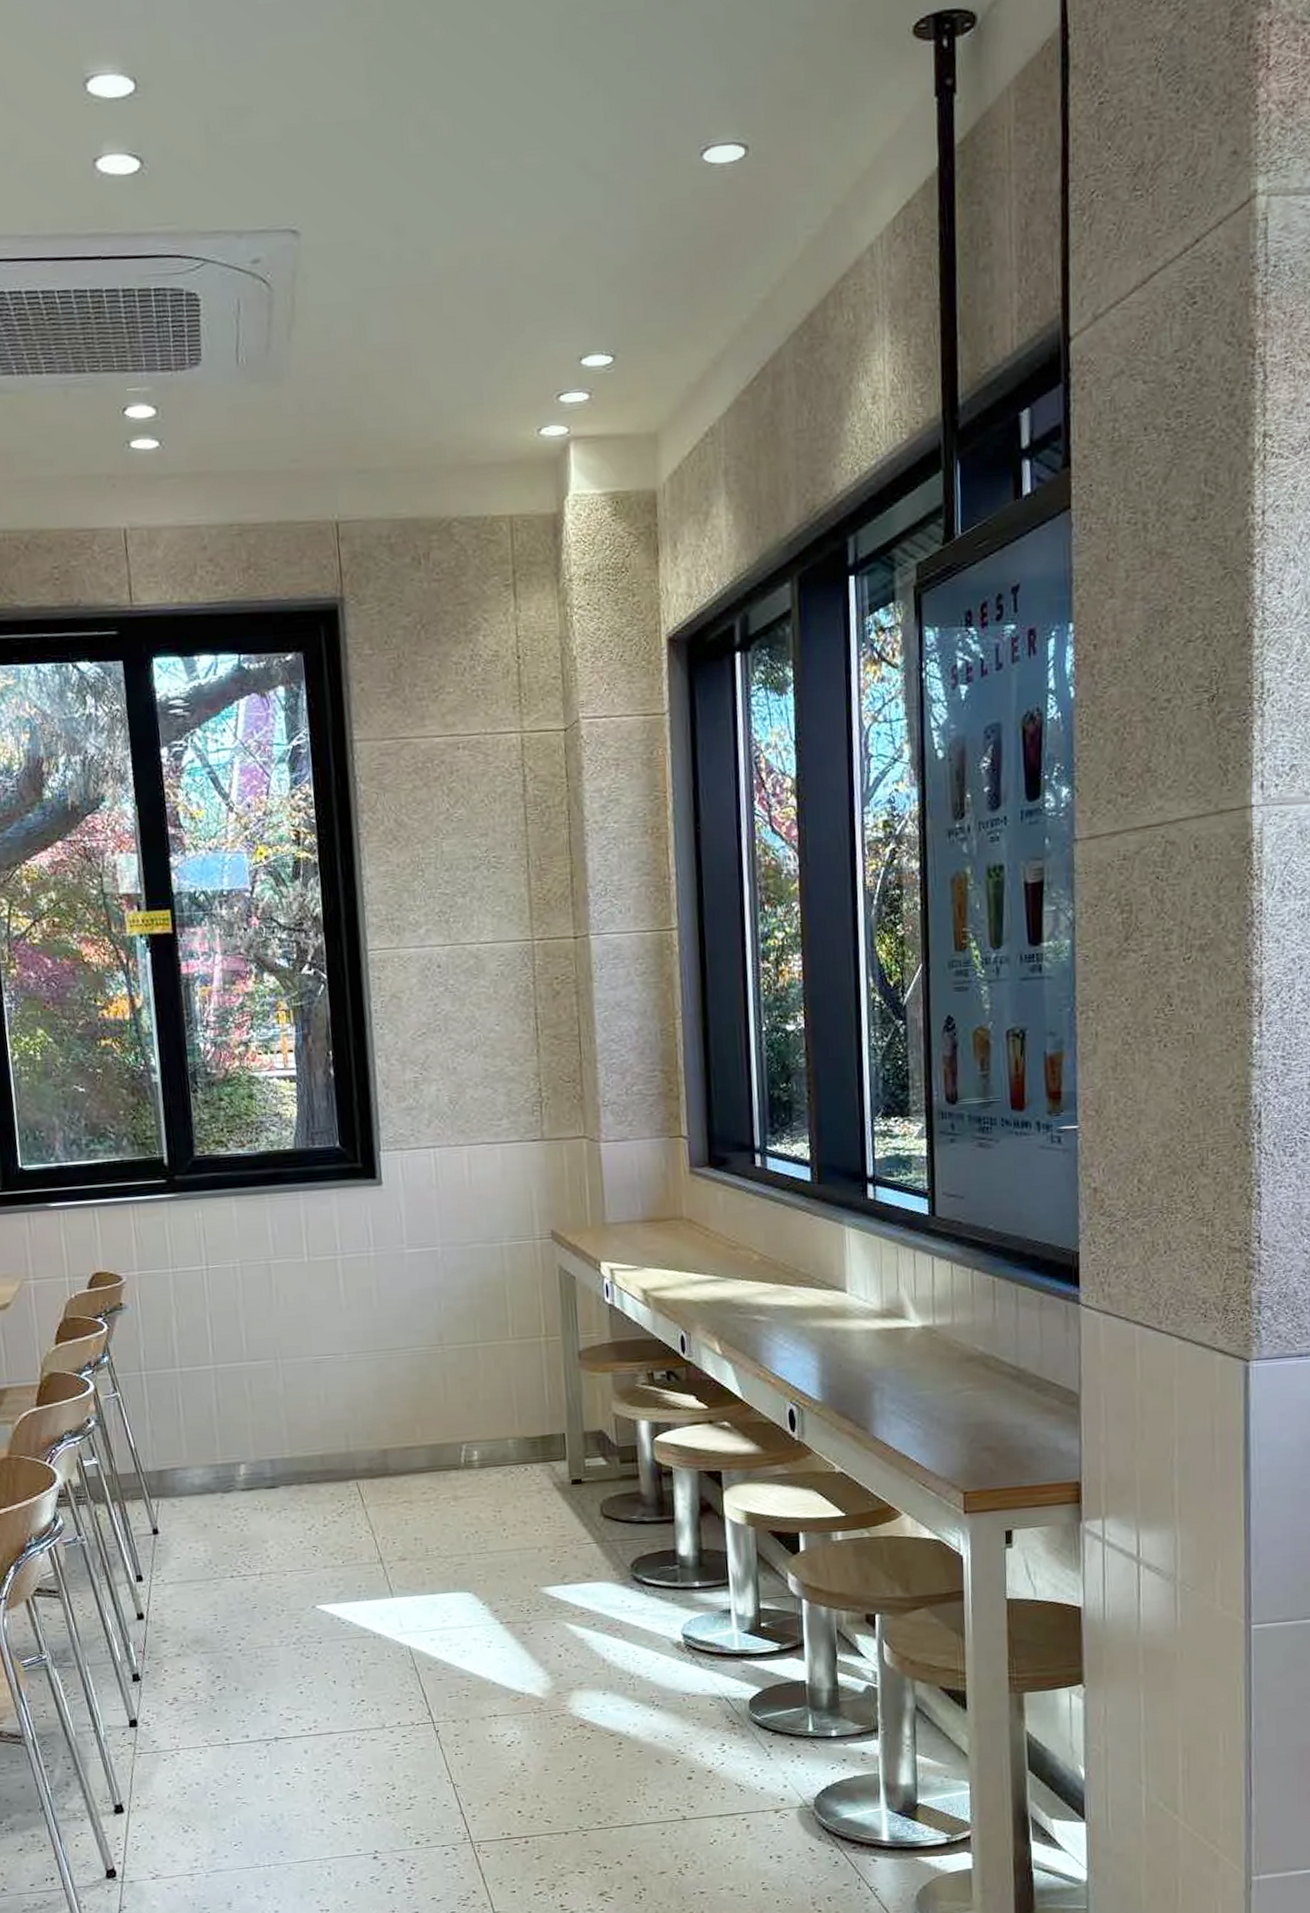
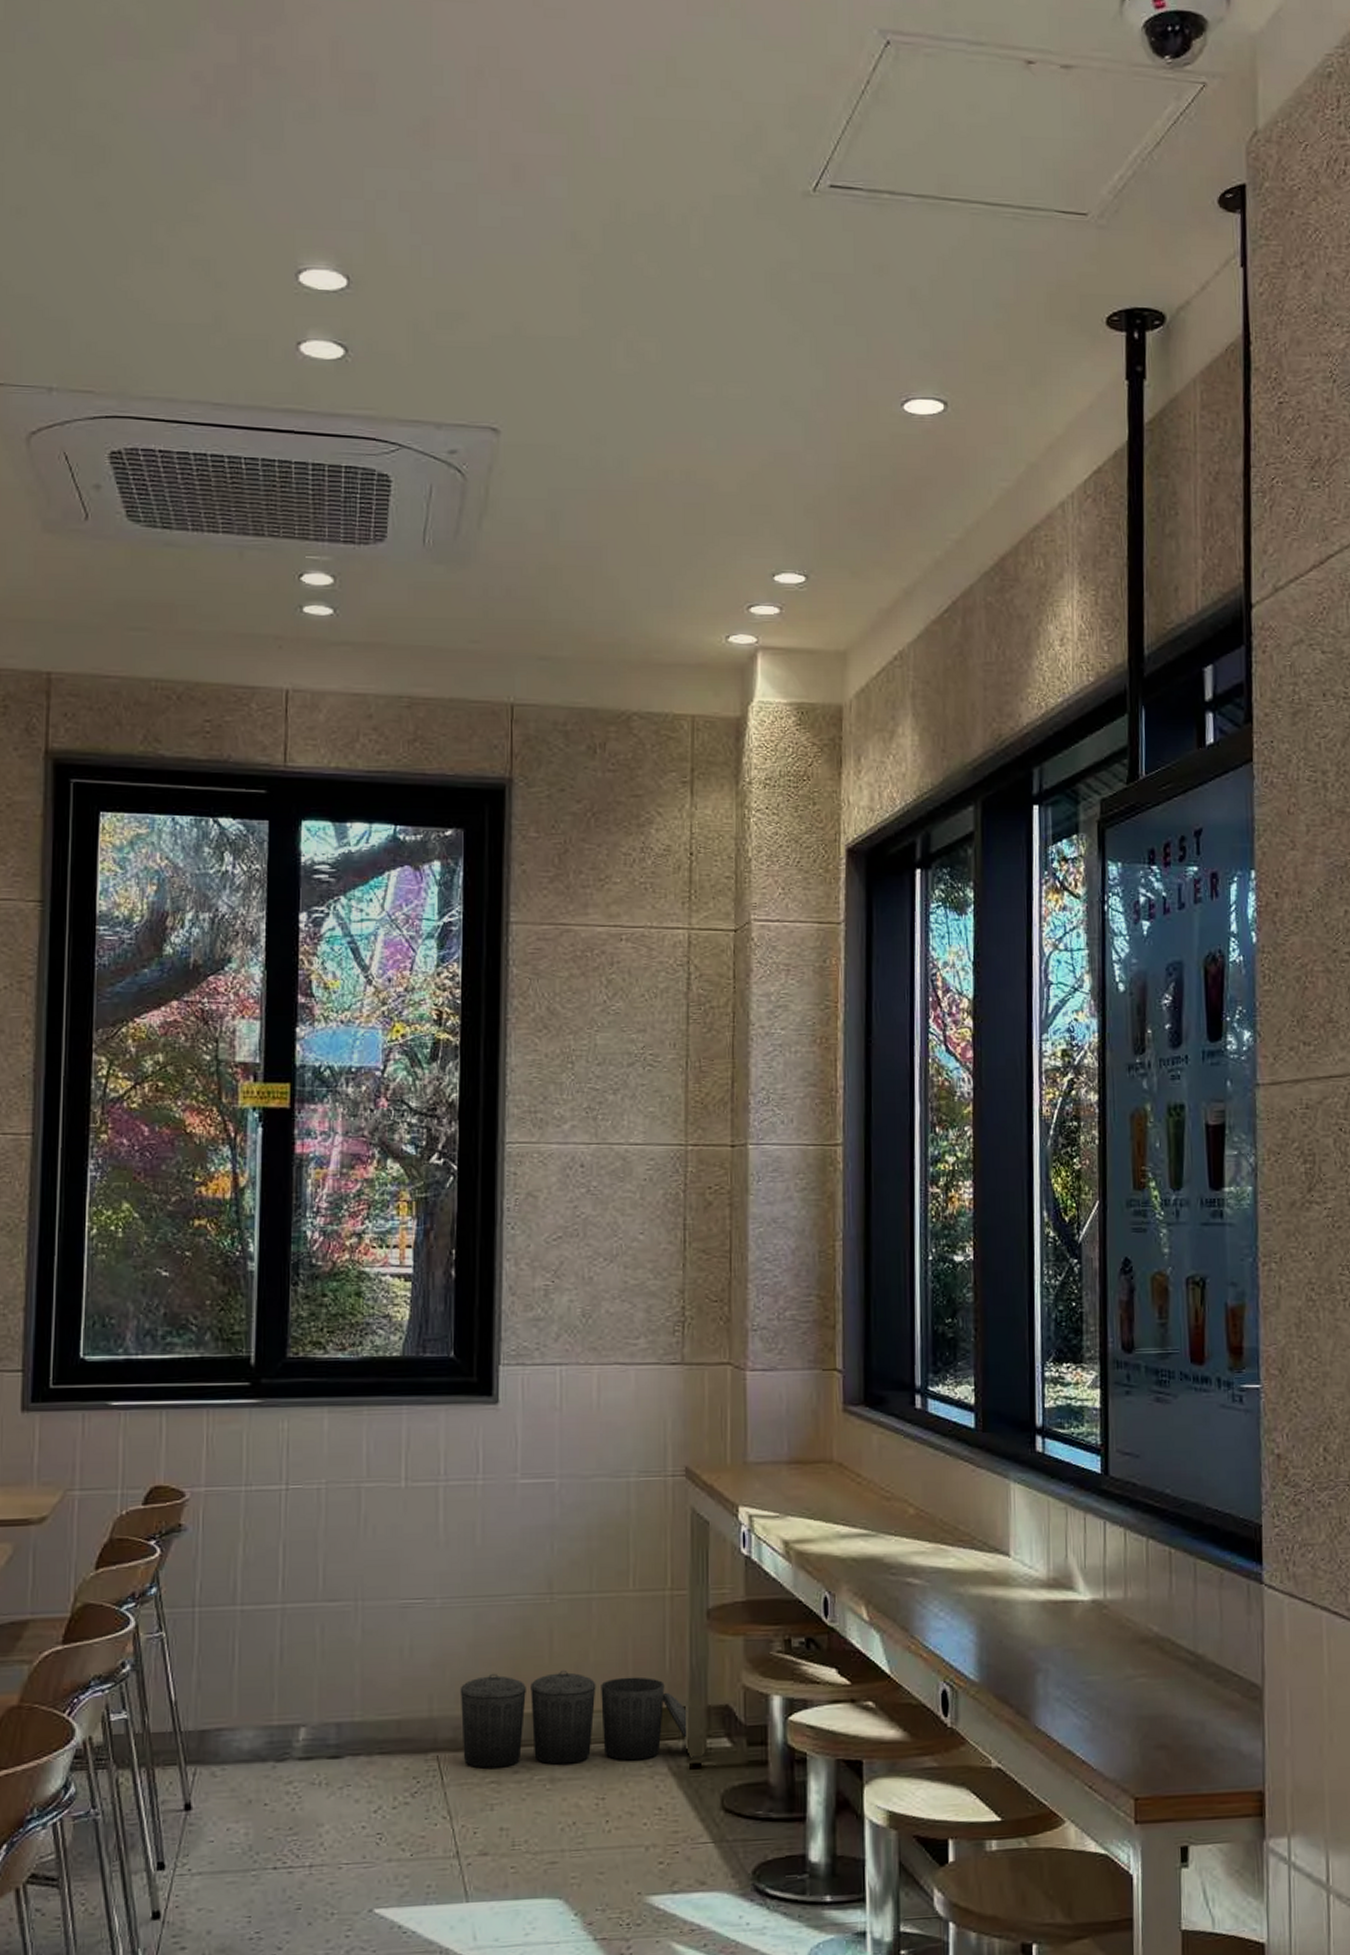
trash can: none [370,1407,568,1491] -> present [460,1669,689,1769]

